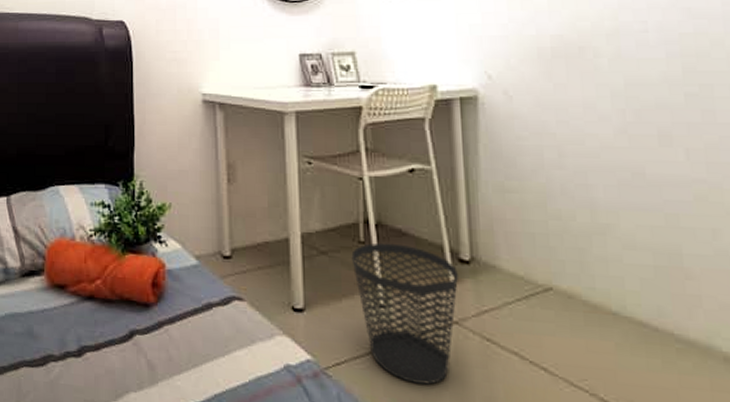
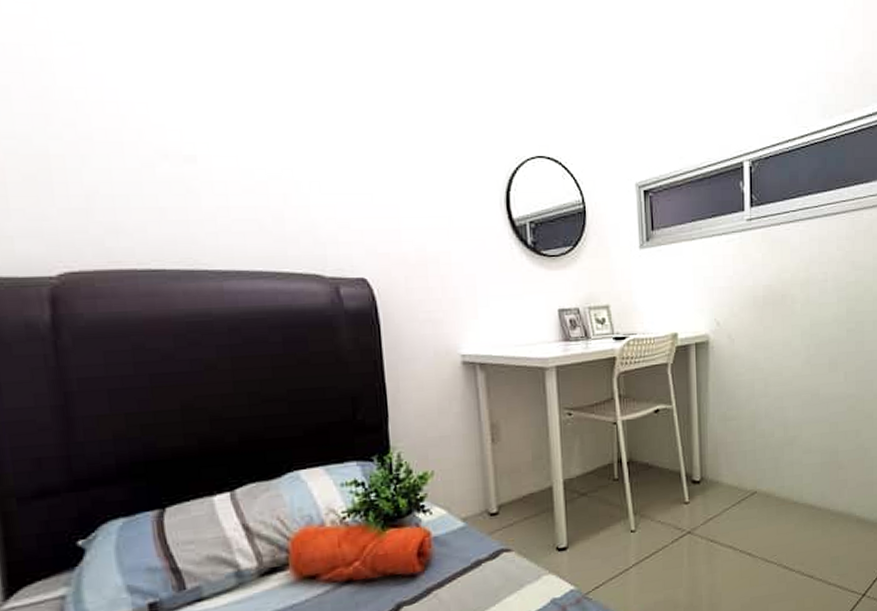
wastebasket: present [351,242,458,385] -> none [607,476,691,588]

